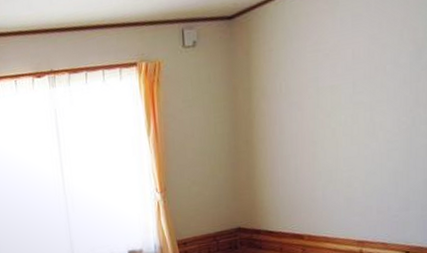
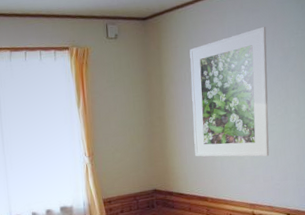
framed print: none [287,12,393,187] -> present [189,27,270,157]

